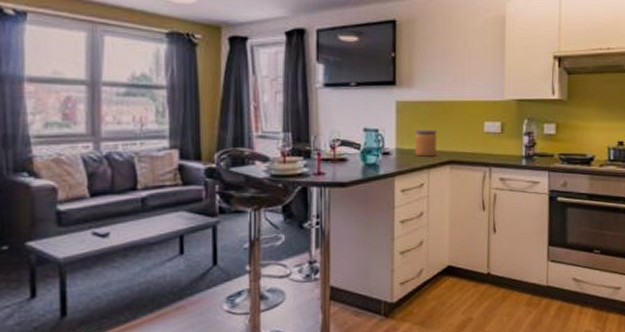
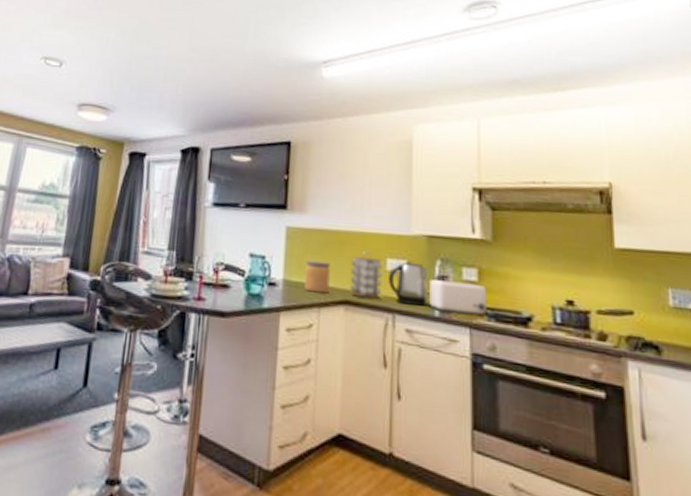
spice rack: none [454,116,481,157] -> present [349,250,383,300]
kettle: none [486,123,518,158] -> present [389,261,428,306]
toaster: none [517,136,562,162] -> present [428,279,487,317]

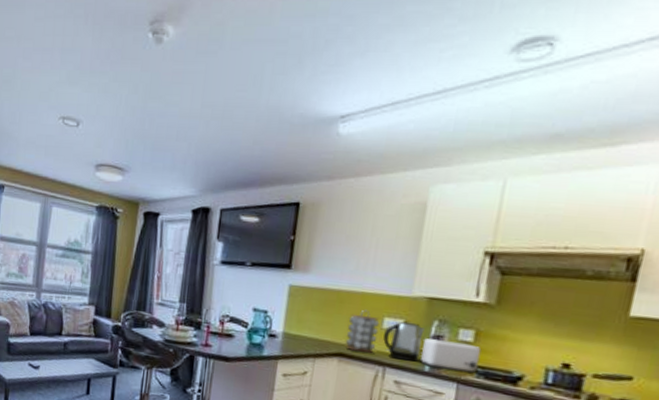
jar: present [305,260,331,294] -> none [302,316,329,346]

